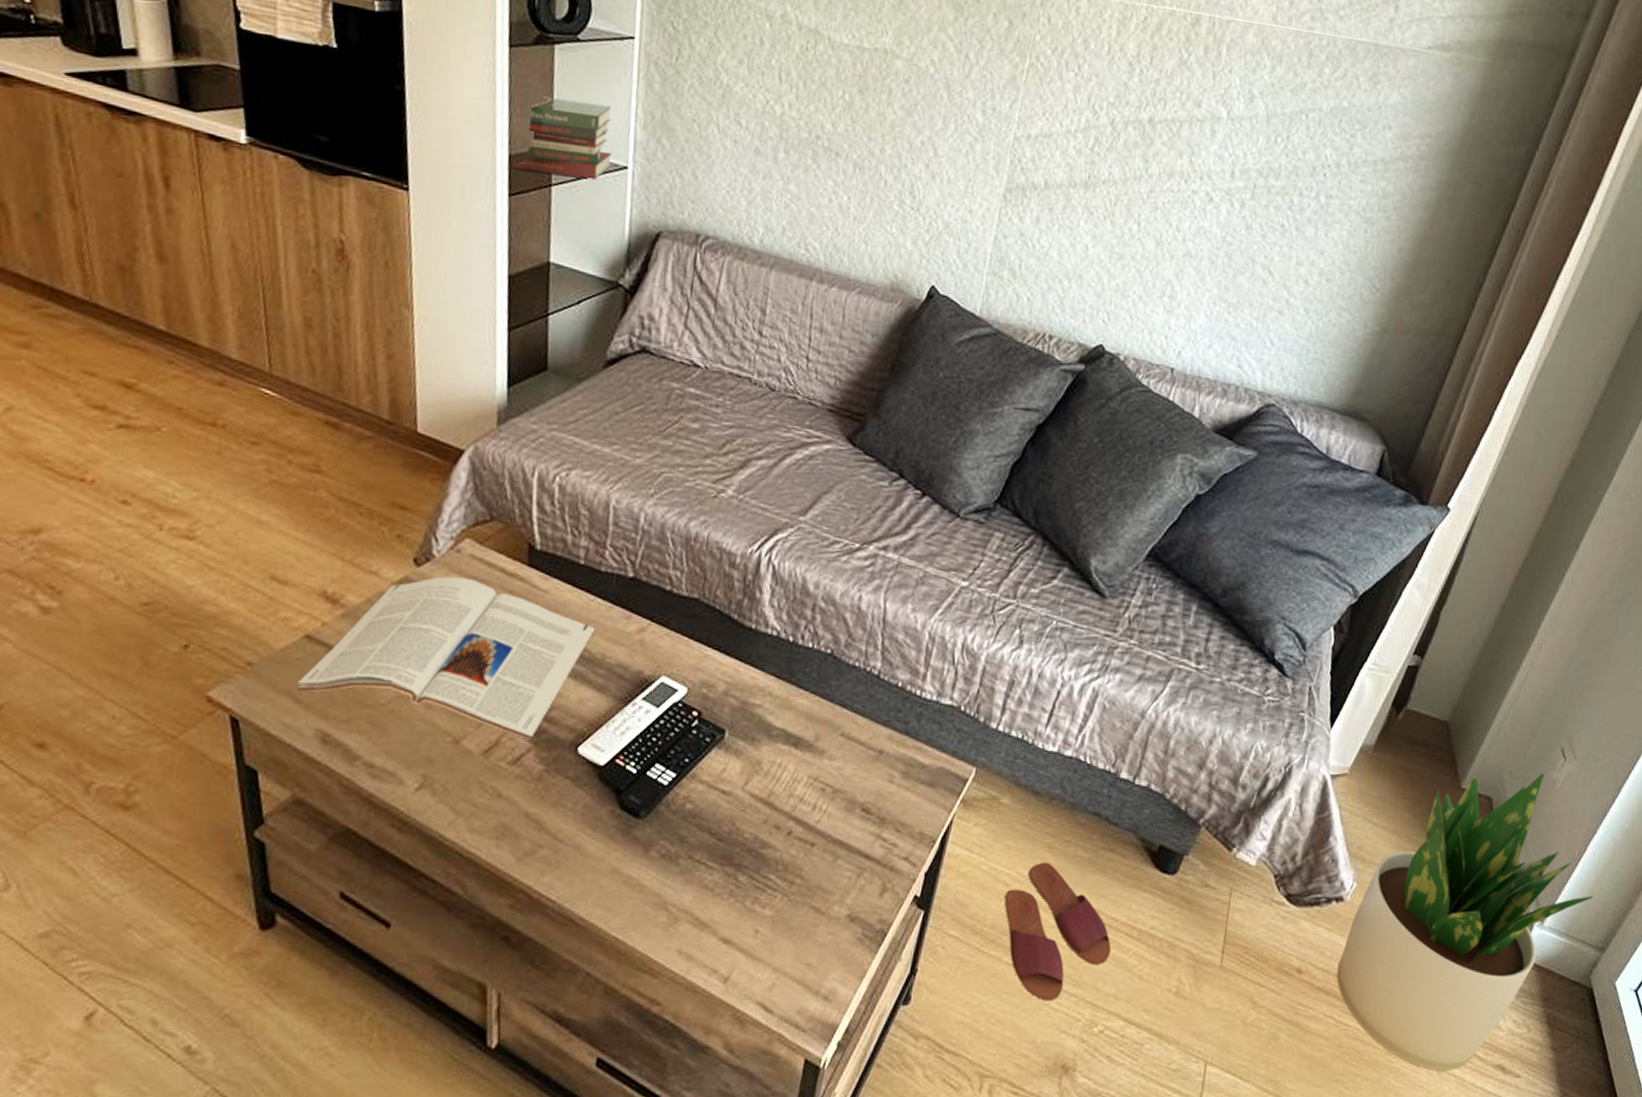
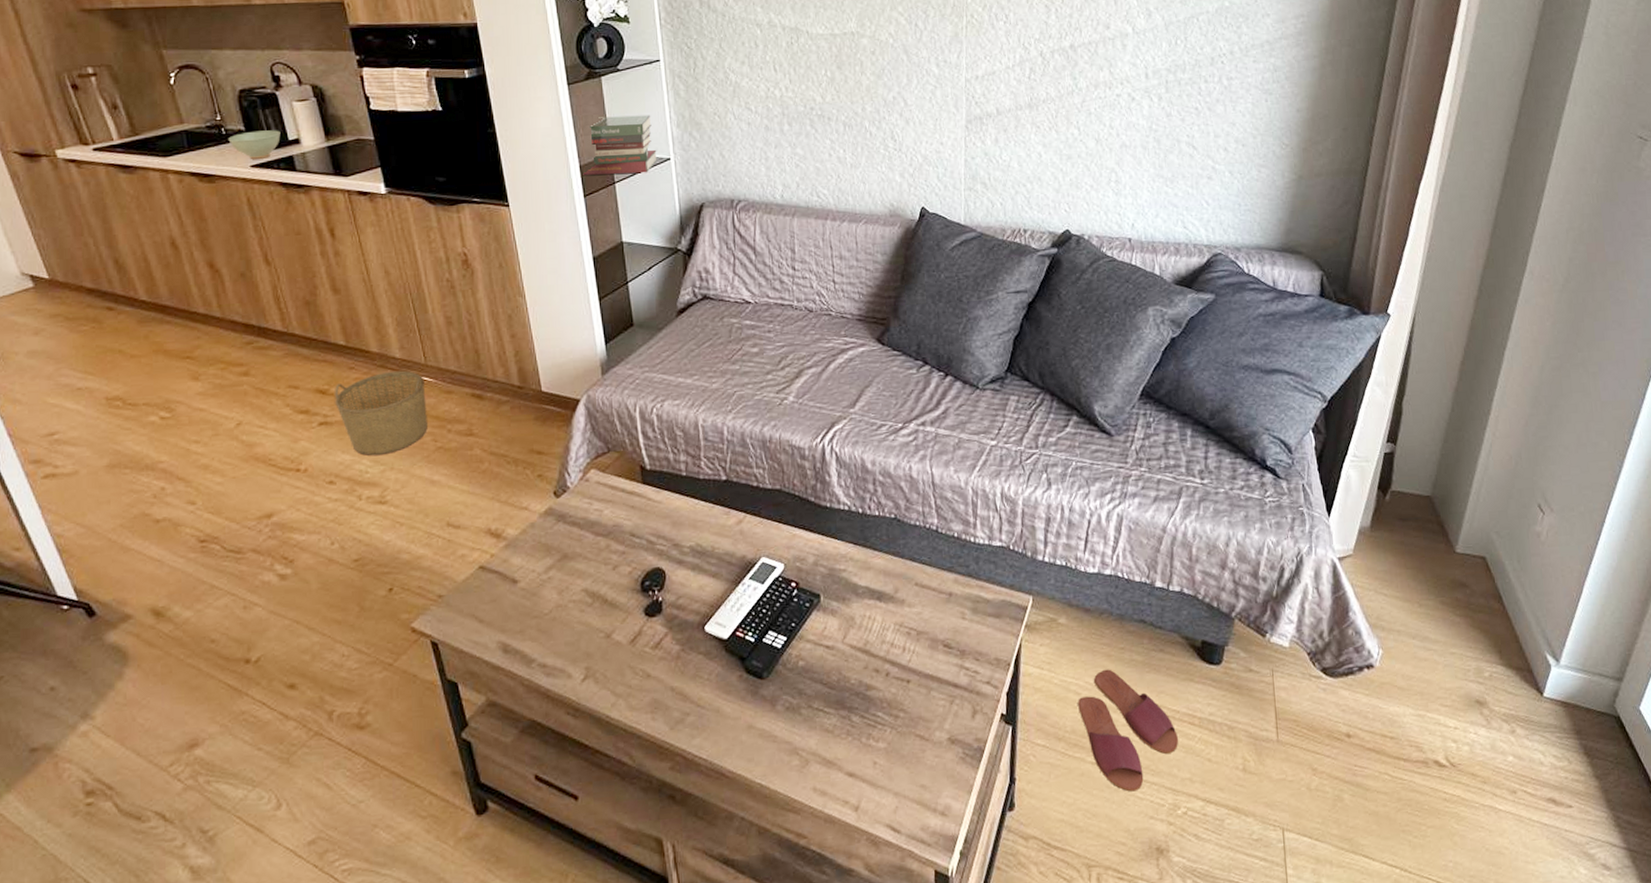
bowl: none [38,26,112,67] -> present [228,130,281,159]
basket: none [143,374,266,479] -> present [335,370,428,456]
magazine: present [297,576,596,740] -> none [479,501,703,627]
planter: present [1336,773,1593,1071] -> none [1382,529,1599,811]

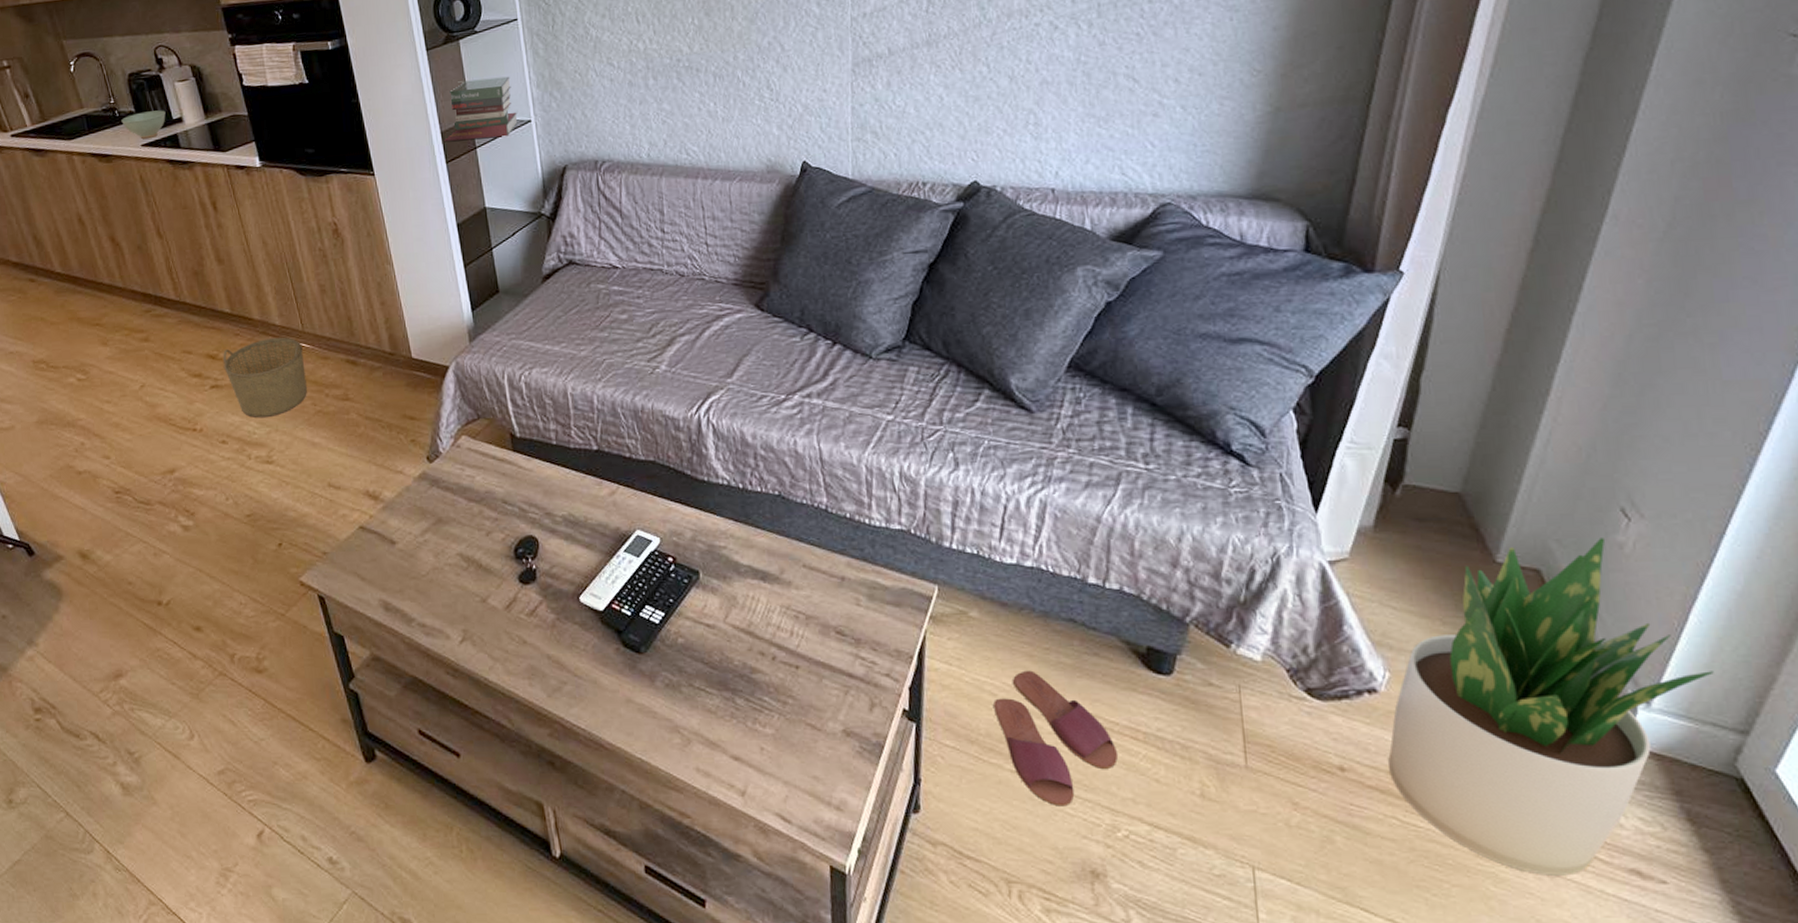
planter: none [1382,529,1599,811] -> present [1388,538,1714,876]

